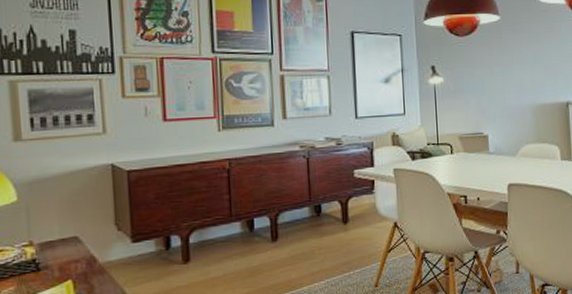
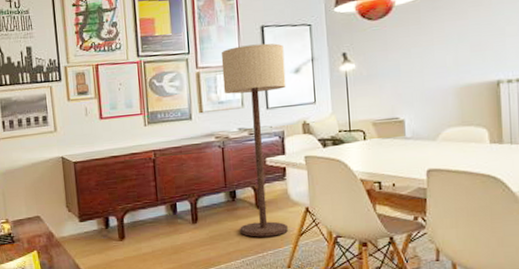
floor lamp: none [308,50,376,255] -> present [221,43,288,237]

